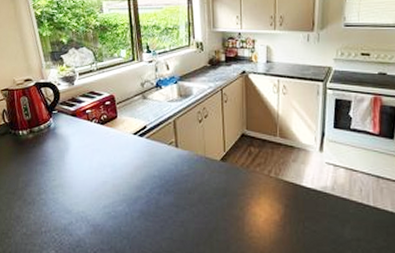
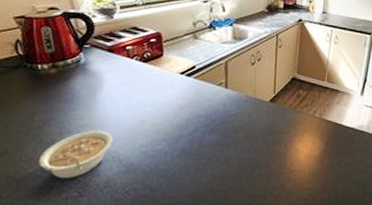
legume: none [24,190,81,237] -> present [38,130,113,179]

